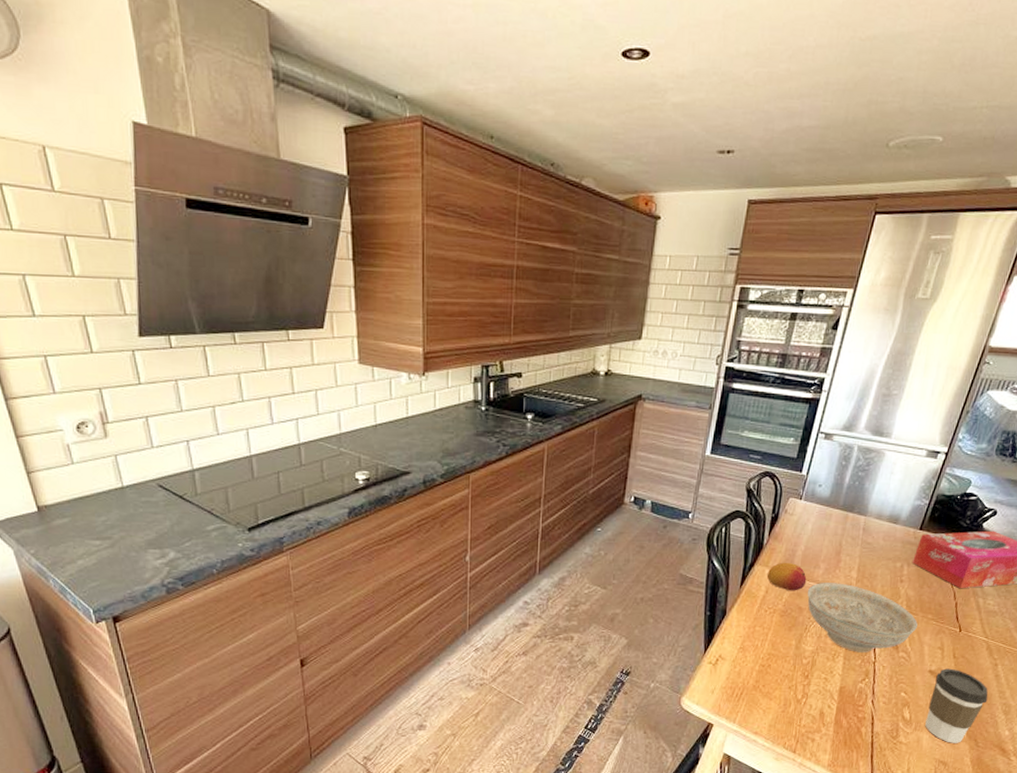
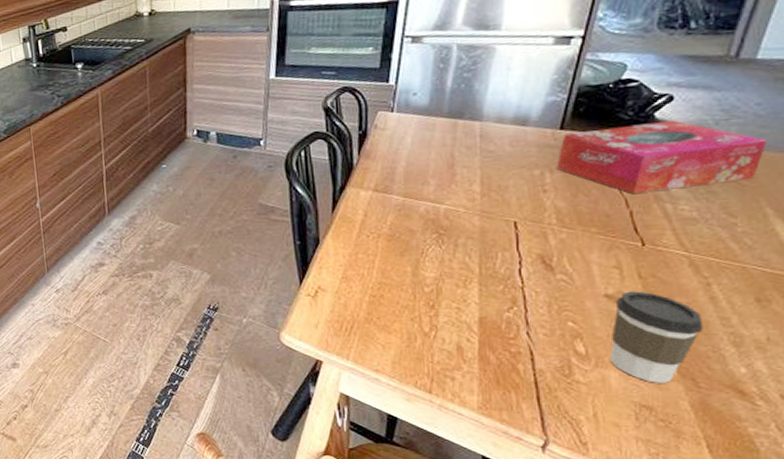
fruit: present [766,562,807,591] -> none [362,181,415,213]
decorative bowl: present [807,583,918,652] -> none [418,199,577,277]

